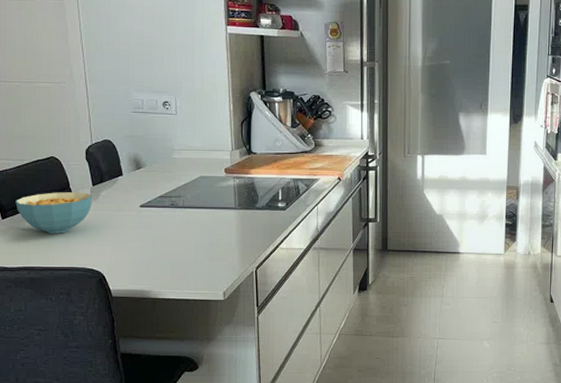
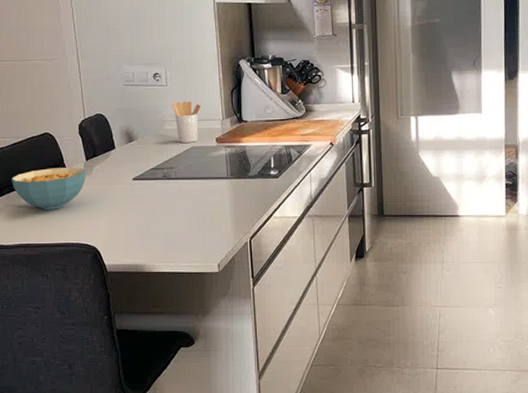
utensil holder: none [180,130,210,172] -> present [171,101,201,143]

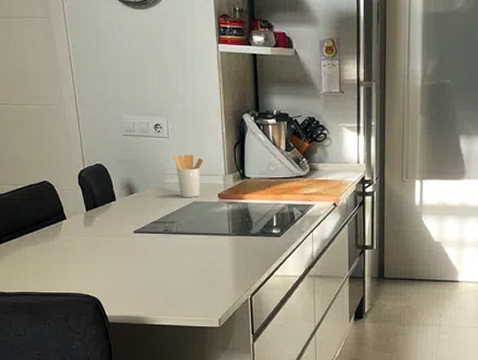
cereal bowl: present [11,167,86,210] -> none [11,217,87,259]

